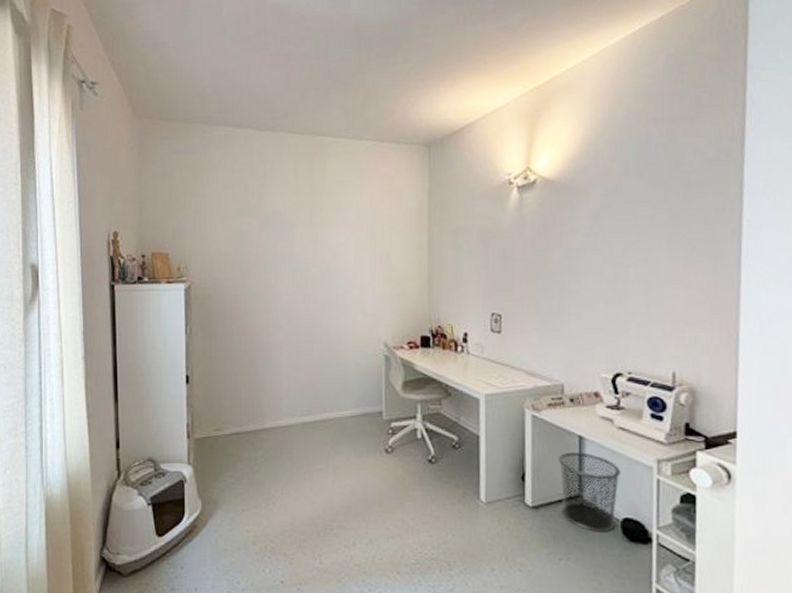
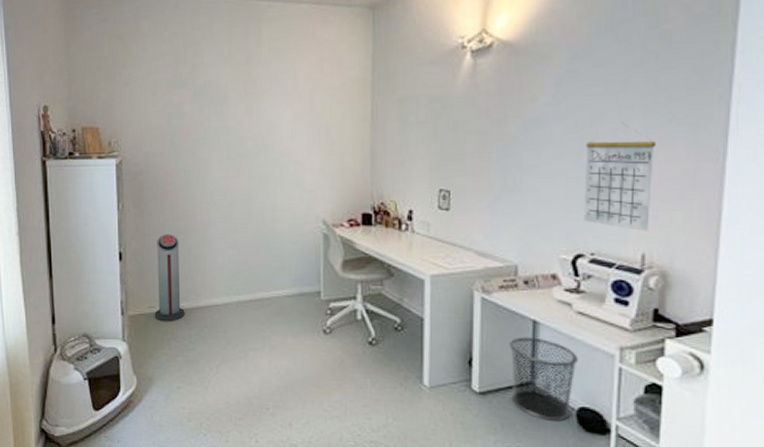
air purifier: none [220,357,251,443] -> present [154,234,185,321]
calendar: none [620,252,680,351] -> present [584,121,655,231]

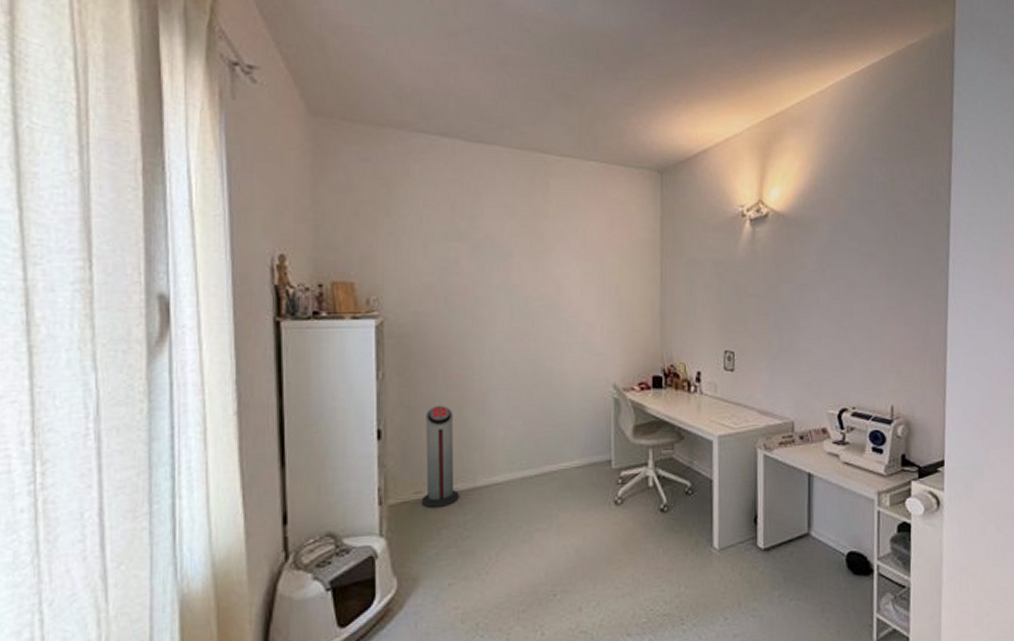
waste bin: present [509,337,579,421] -> none [789,489,847,569]
calendar: present [584,121,655,231] -> none [845,289,897,386]

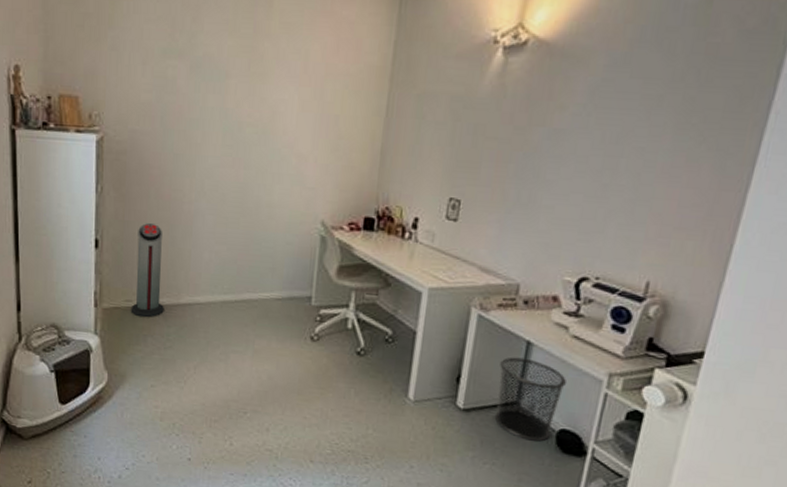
waste bin: none [789,489,847,569] -> present [494,357,568,441]

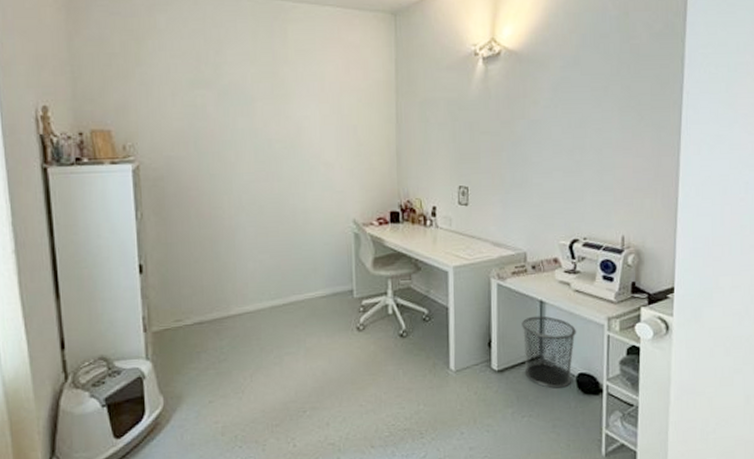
air purifier: present [130,223,164,317] -> none [181,242,215,334]

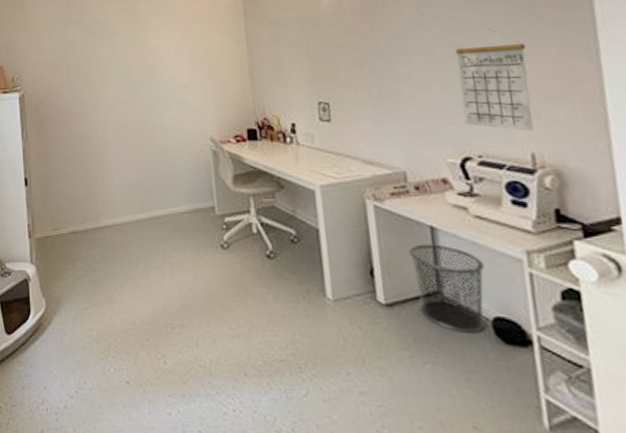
calendar: none [577,122,630,217] -> present [455,27,534,131]

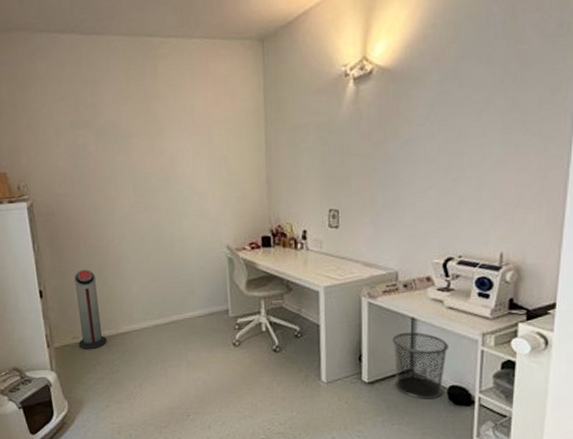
air purifier: none [58,159,88,242] -> present [74,270,107,349]
calendar: present [455,27,534,131] -> none [453,137,512,234]

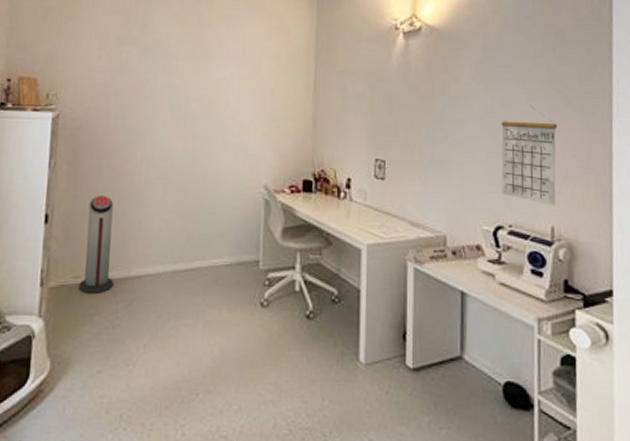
waste bin: present [392,332,450,400] -> none [440,308,503,397]
calendar: none [453,137,512,234] -> present [501,104,557,205]

